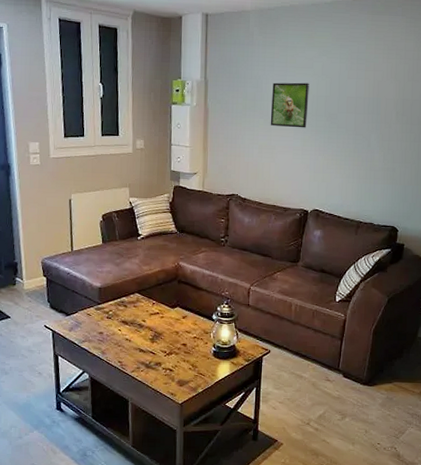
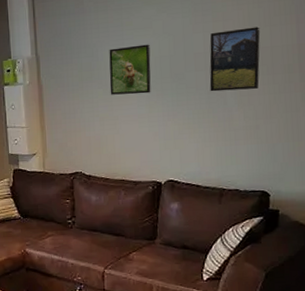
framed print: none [357,80,404,135] -> present [209,26,261,92]

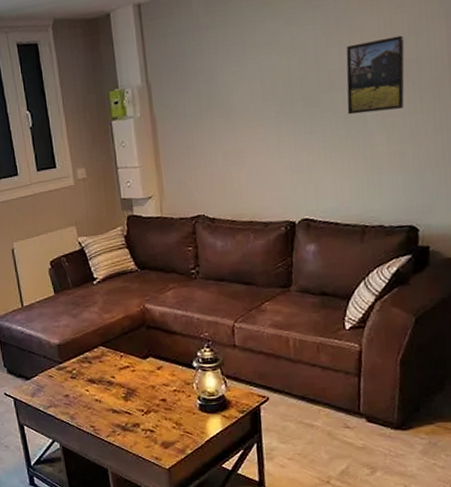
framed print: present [109,44,151,95] -> none [230,63,280,125]

